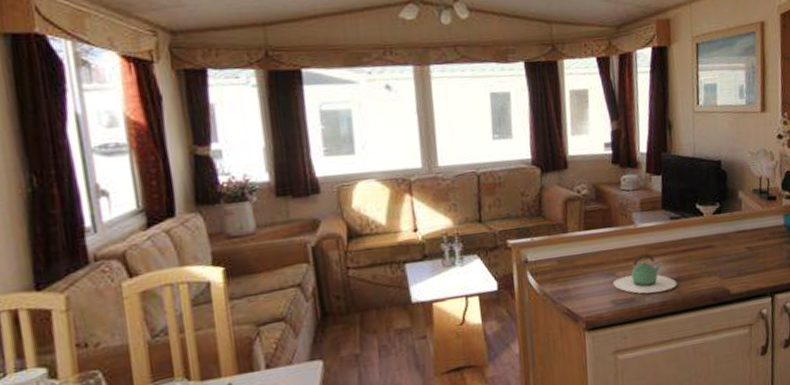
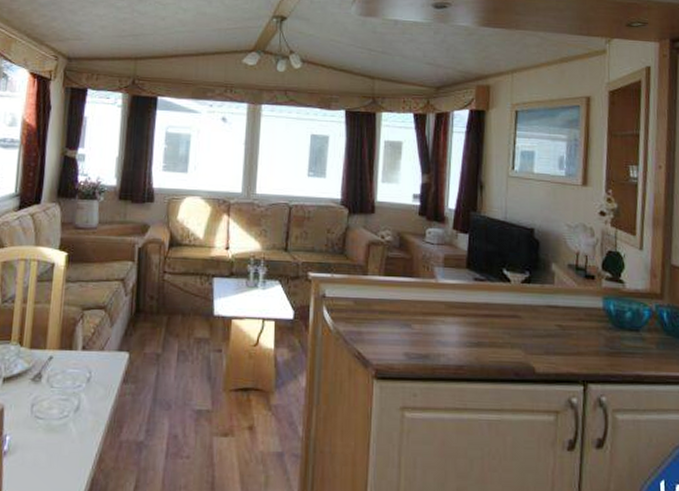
teapot: present [612,253,677,294] -> none [407,310,476,355]

